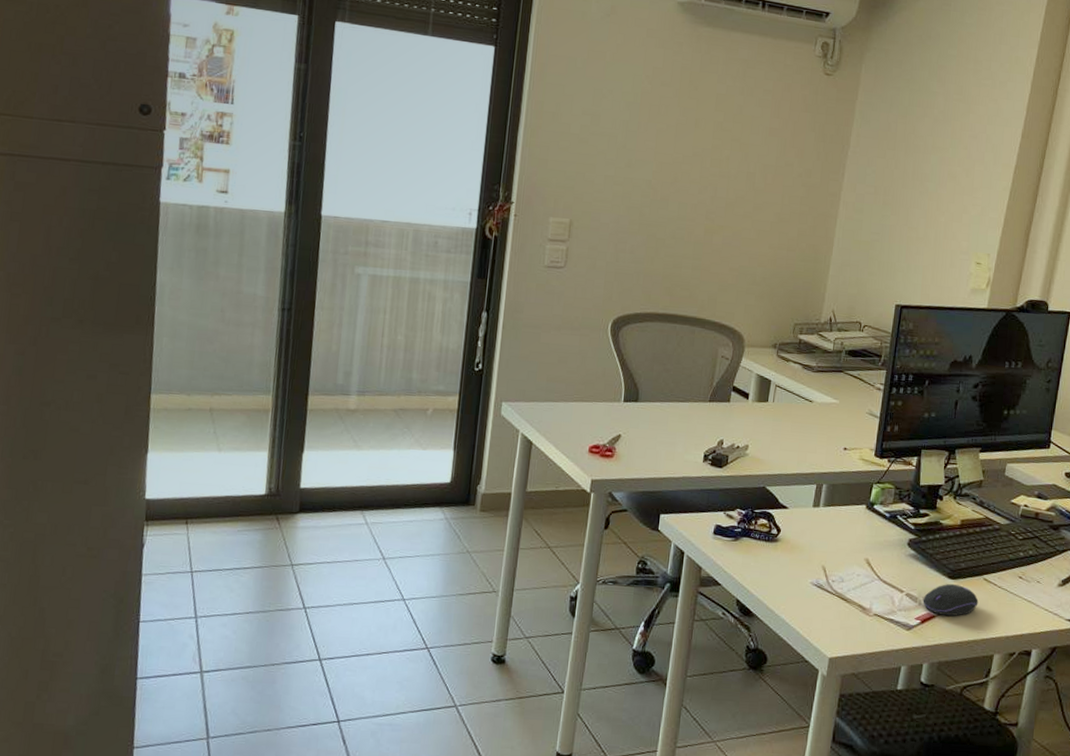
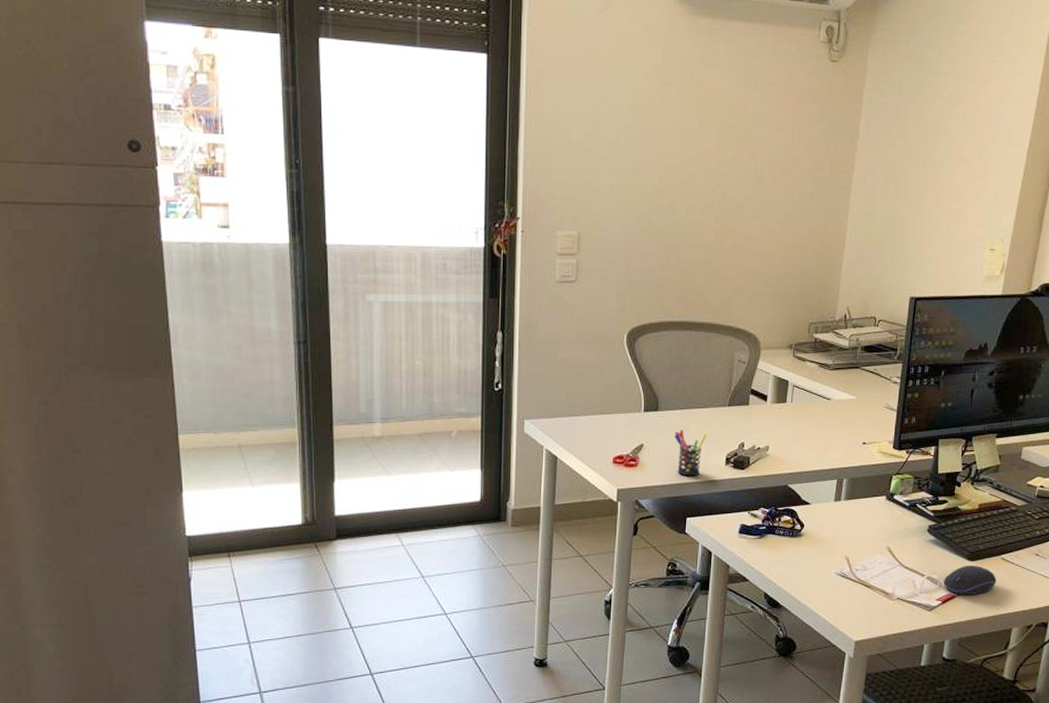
pen holder: none [653,422,685,472] -> present [675,429,706,477]

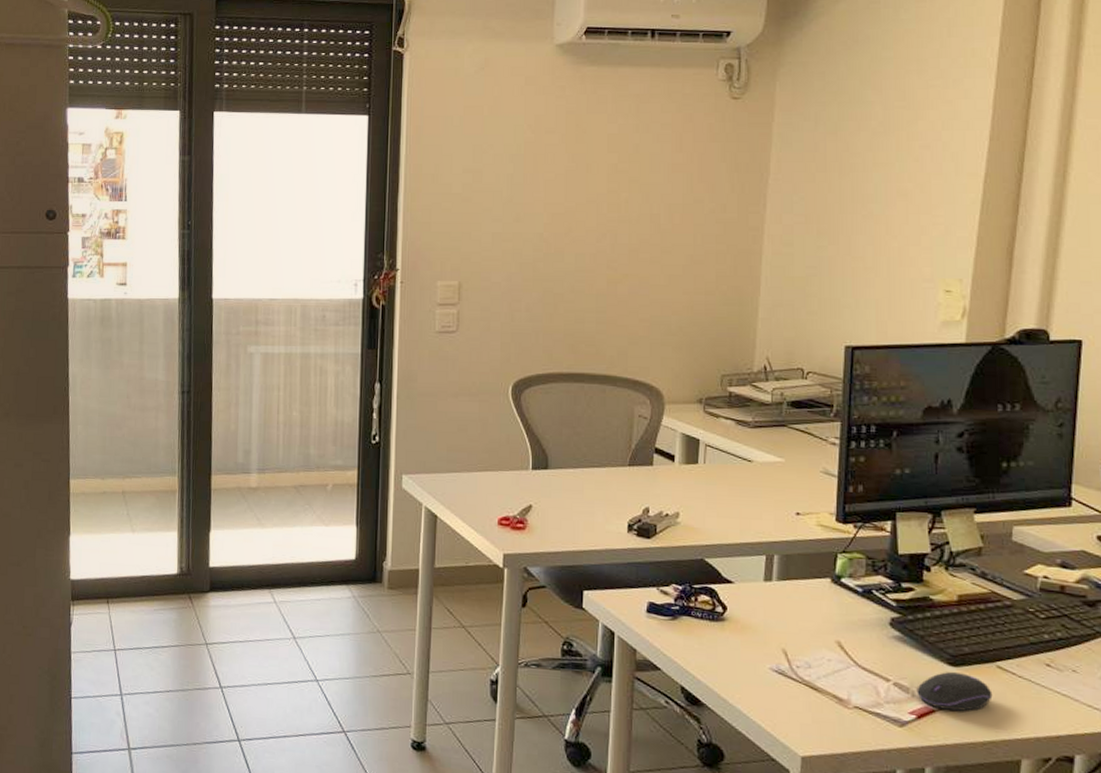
pen holder: present [675,429,706,477] -> none [567,490,604,544]

